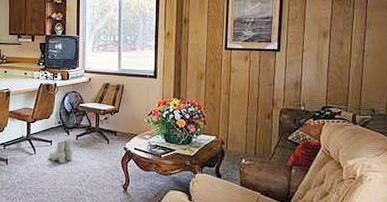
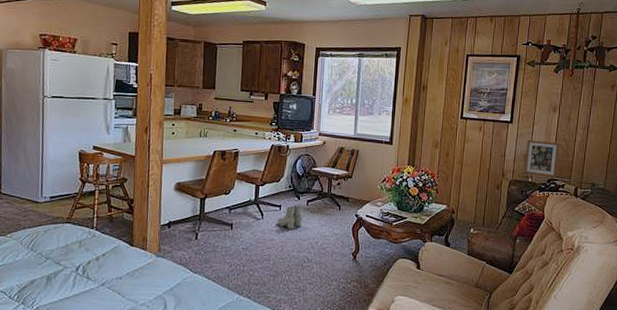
picture frame: none [296,67,333,105] -> present [524,139,560,178]

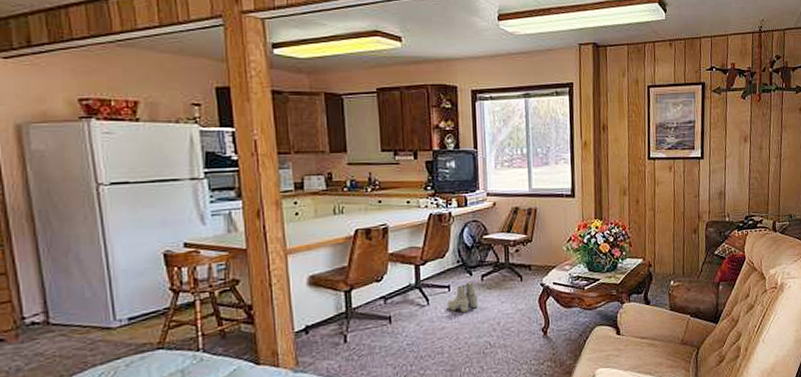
picture frame: present [524,139,560,178] -> none [720,175,754,214]

